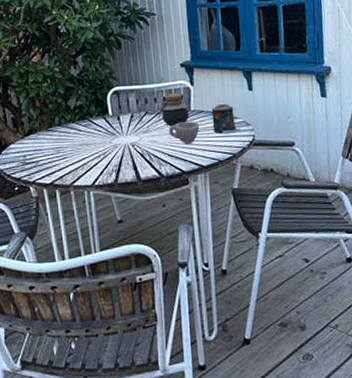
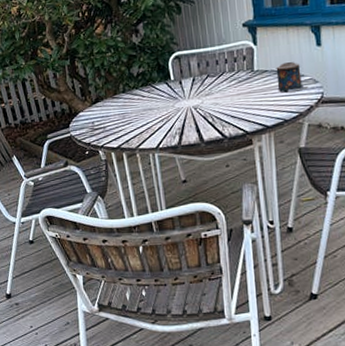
jar: present [157,93,189,127] -> none [219,54,252,88]
cup: present [168,121,200,143] -> none [231,81,264,104]

